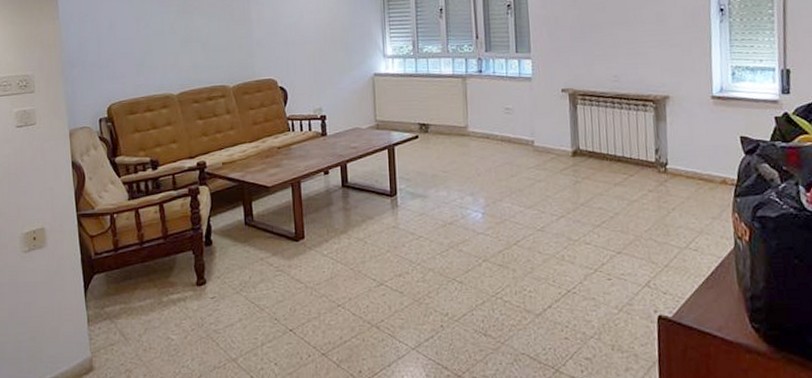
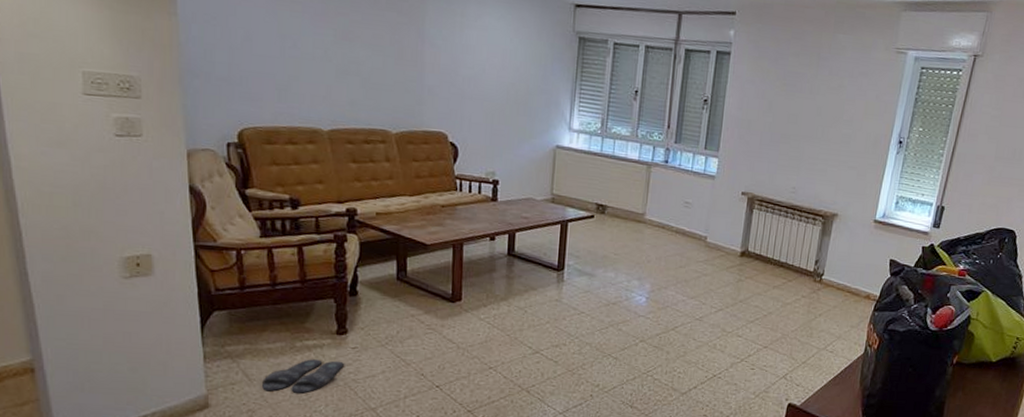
slippers: none [137,312,205,350] -> present [262,359,344,394]

